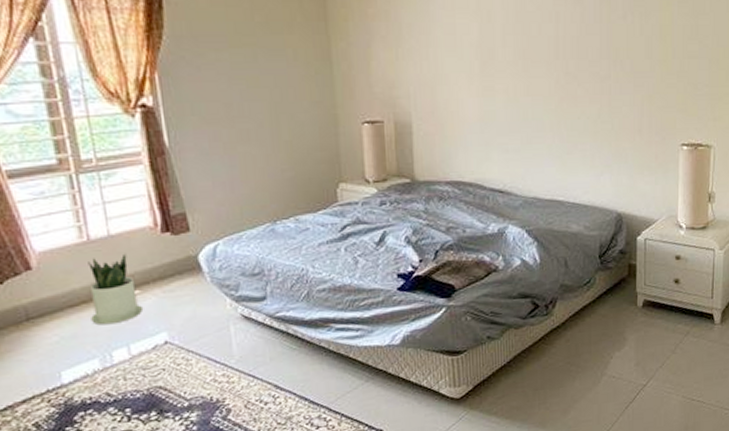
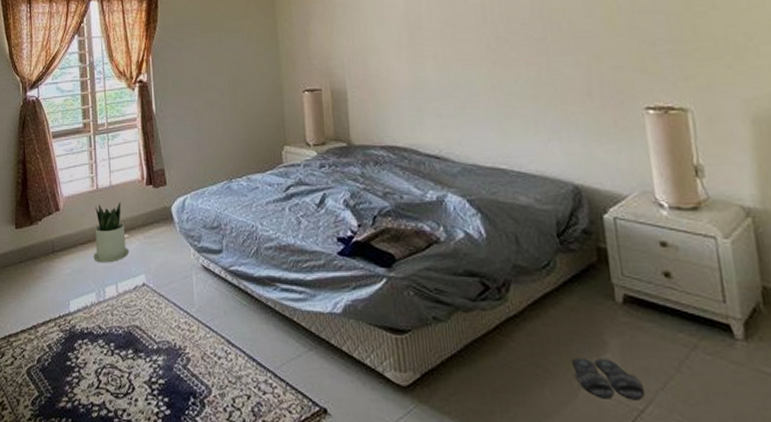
slippers: none [600,350,648,381] -> present [572,357,644,401]

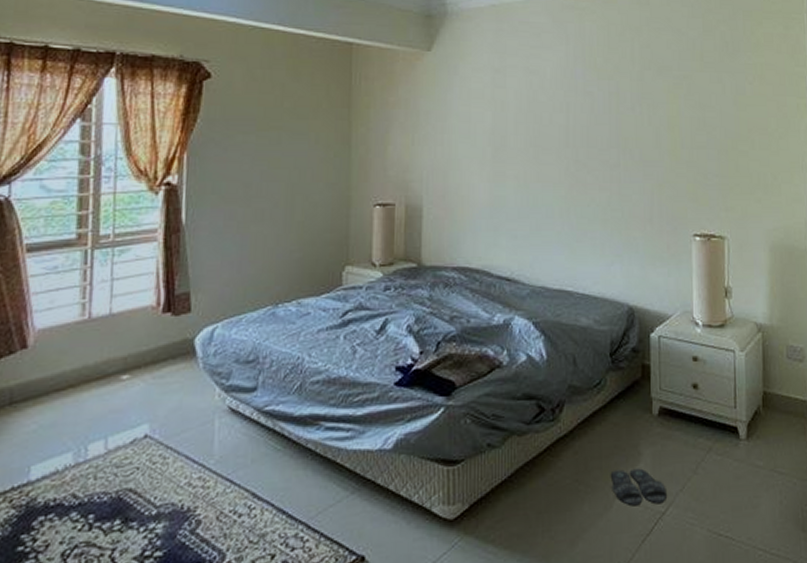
planter: present [93,201,130,263] -> none [74,333,130,413]

